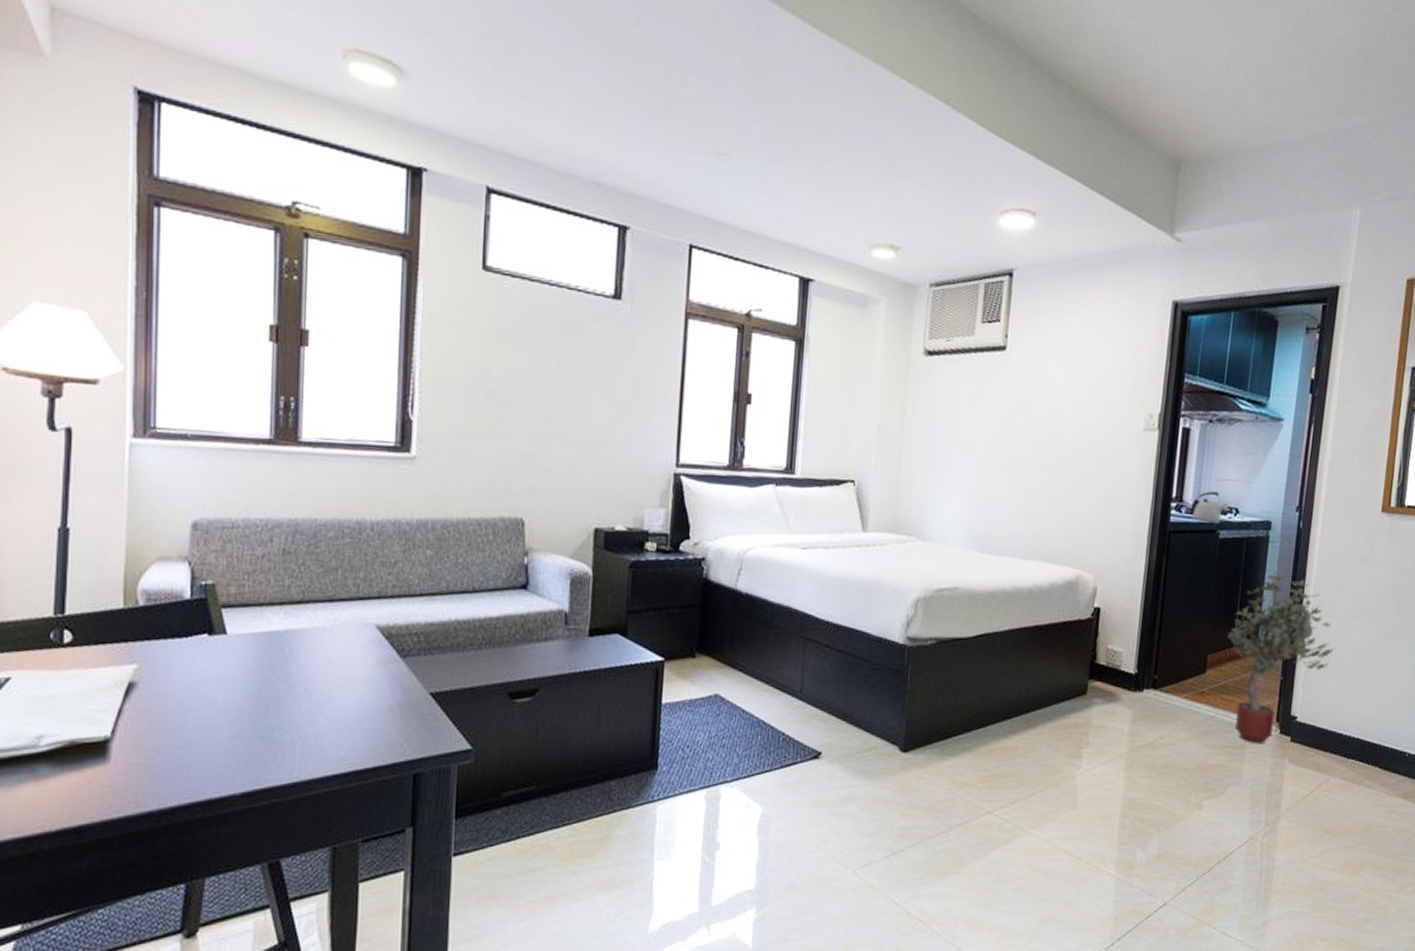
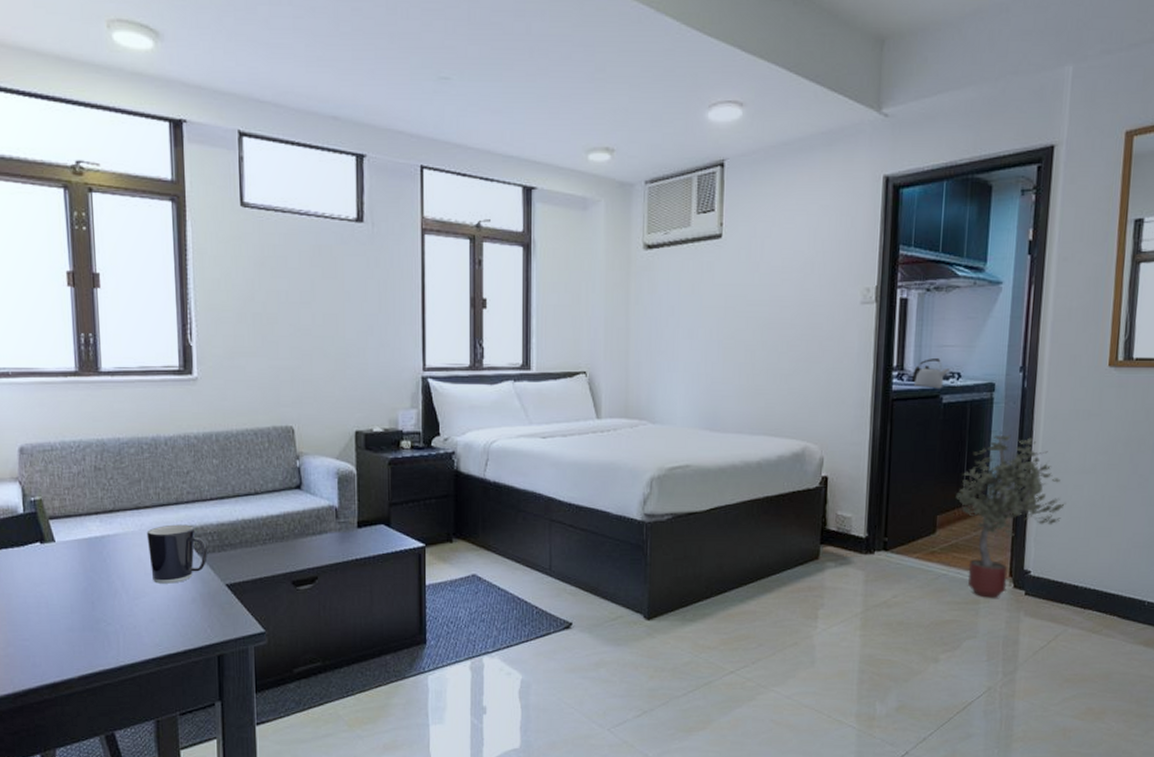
mug: none [339,621,411,689] -> present [146,524,208,584]

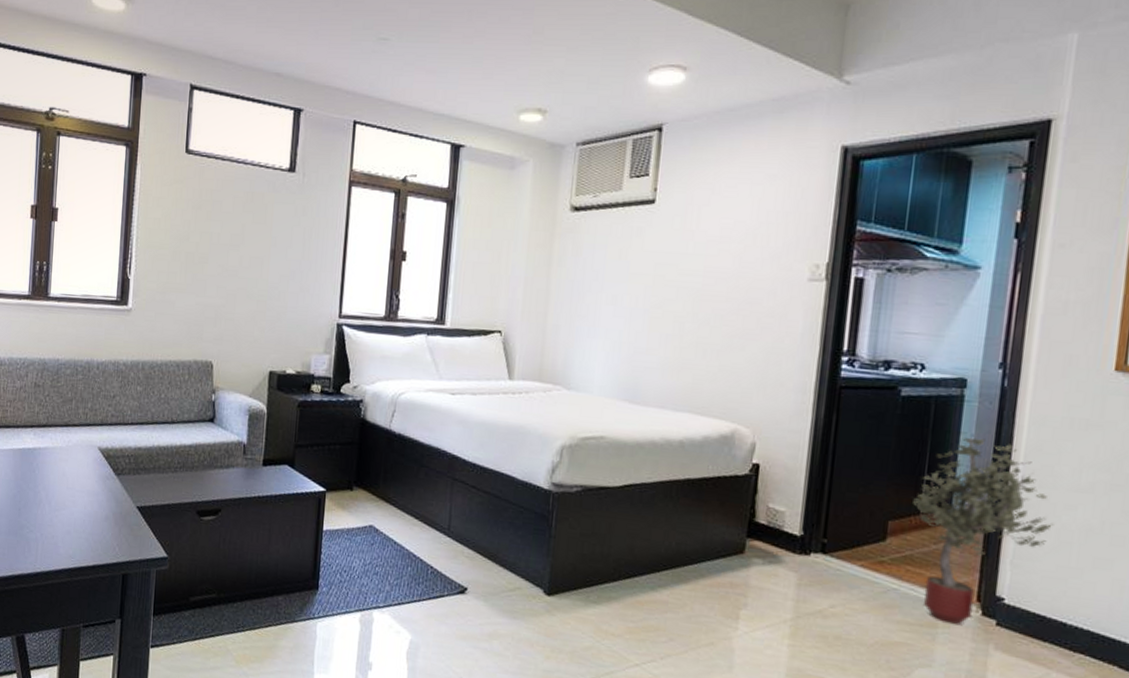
mug: present [146,524,208,584] -> none [72,444,124,500]
kettle: present [911,357,950,389] -> none [864,345,912,380]

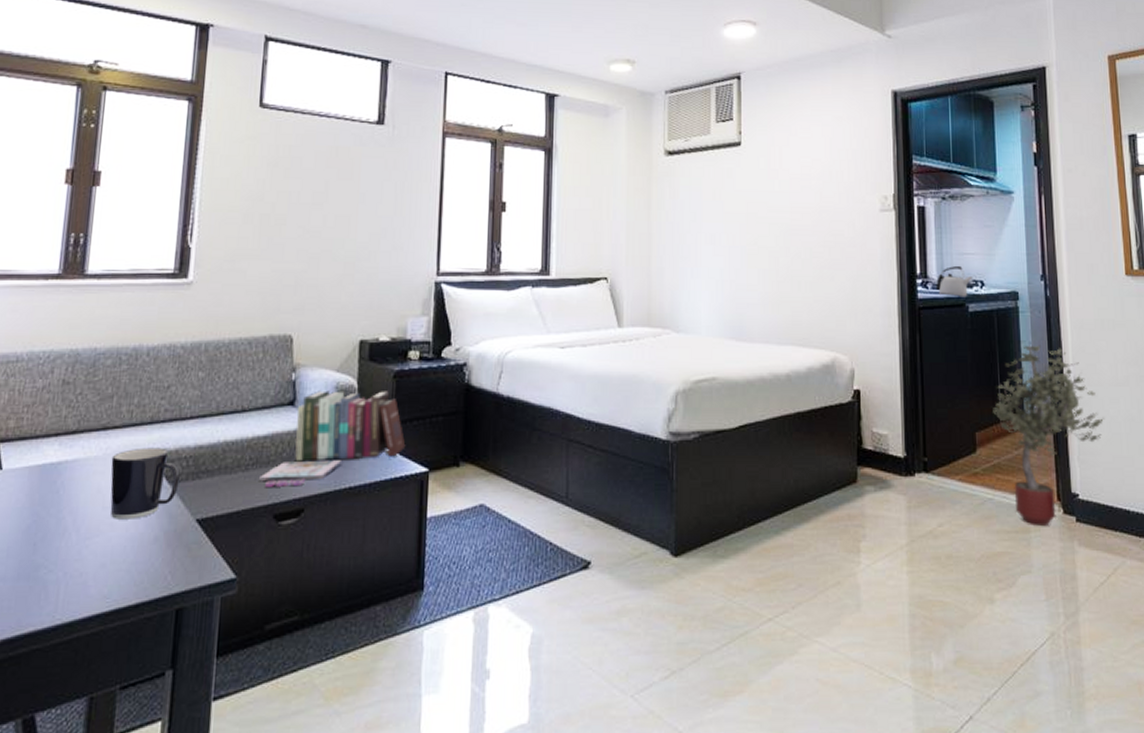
mug: none [72,444,124,500] -> present [110,447,180,519]
magazine: none [185,468,252,491] -> present [259,460,341,487]
books: none [214,411,307,475] -> present [295,390,406,462]
kettle: none [864,345,912,380] -> present [935,265,973,297]

